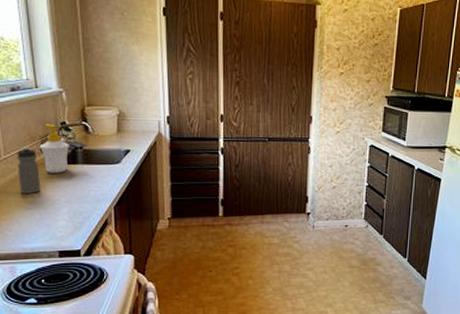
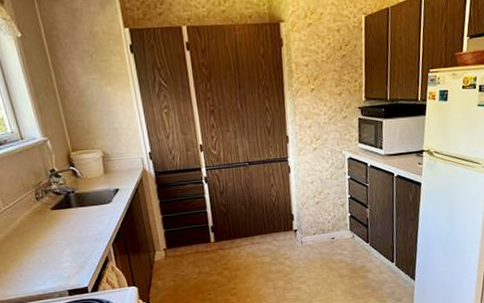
water bottle: present [17,147,41,194] -> none [14,197,43,241]
soap bottle: present [39,124,69,173] -> none [34,172,63,219]

